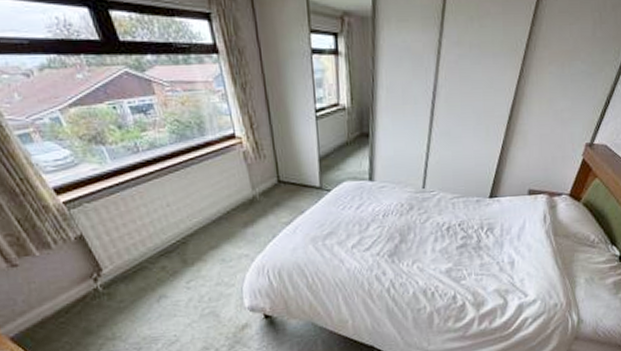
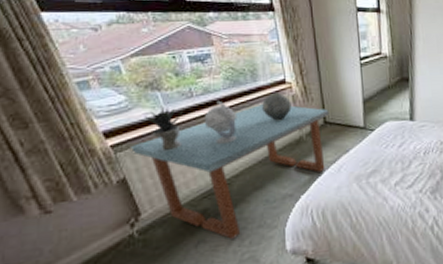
bench: none [82,161,283,296] -> present [129,104,329,240]
potted plant: none [91,160,134,208] -> present [143,104,183,150]
decorative globe: none [153,156,188,202] -> present [204,100,238,144]
ceramic pot: none [212,148,243,179] -> present [262,92,292,121]

